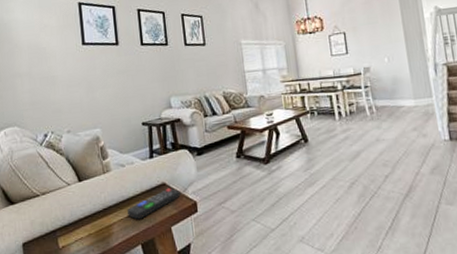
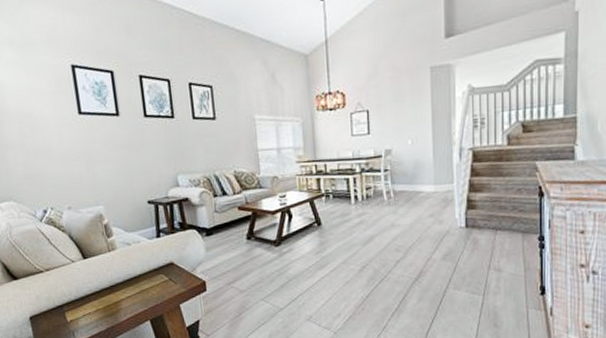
remote control: present [126,188,181,220] -> none [134,268,189,297]

